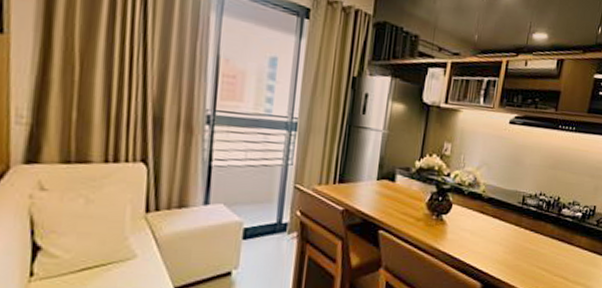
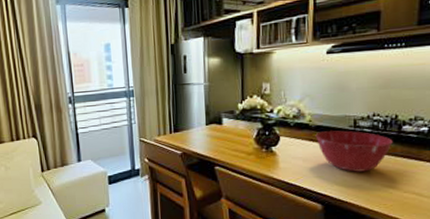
mixing bowl: none [486,204,553,251] -> present [315,130,393,172]

